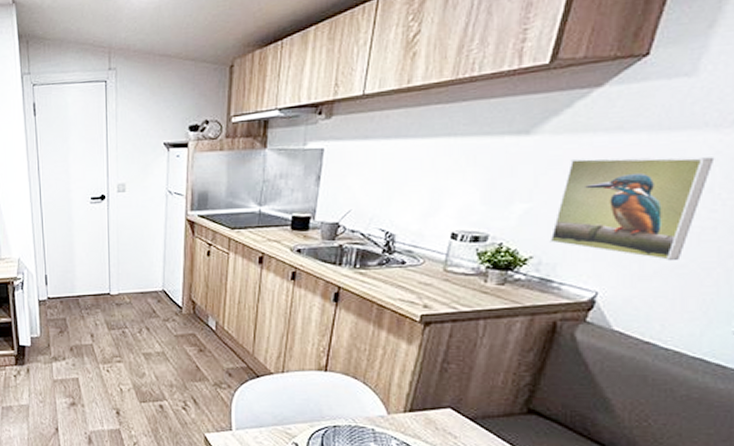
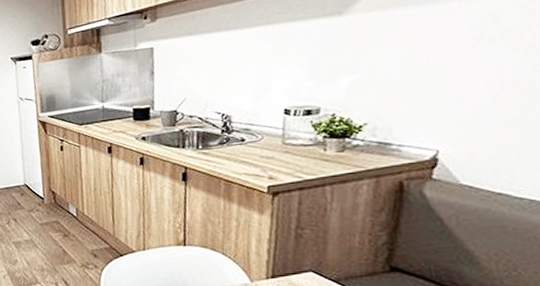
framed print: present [550,157,715,261] -> none [380,15,530,115]

